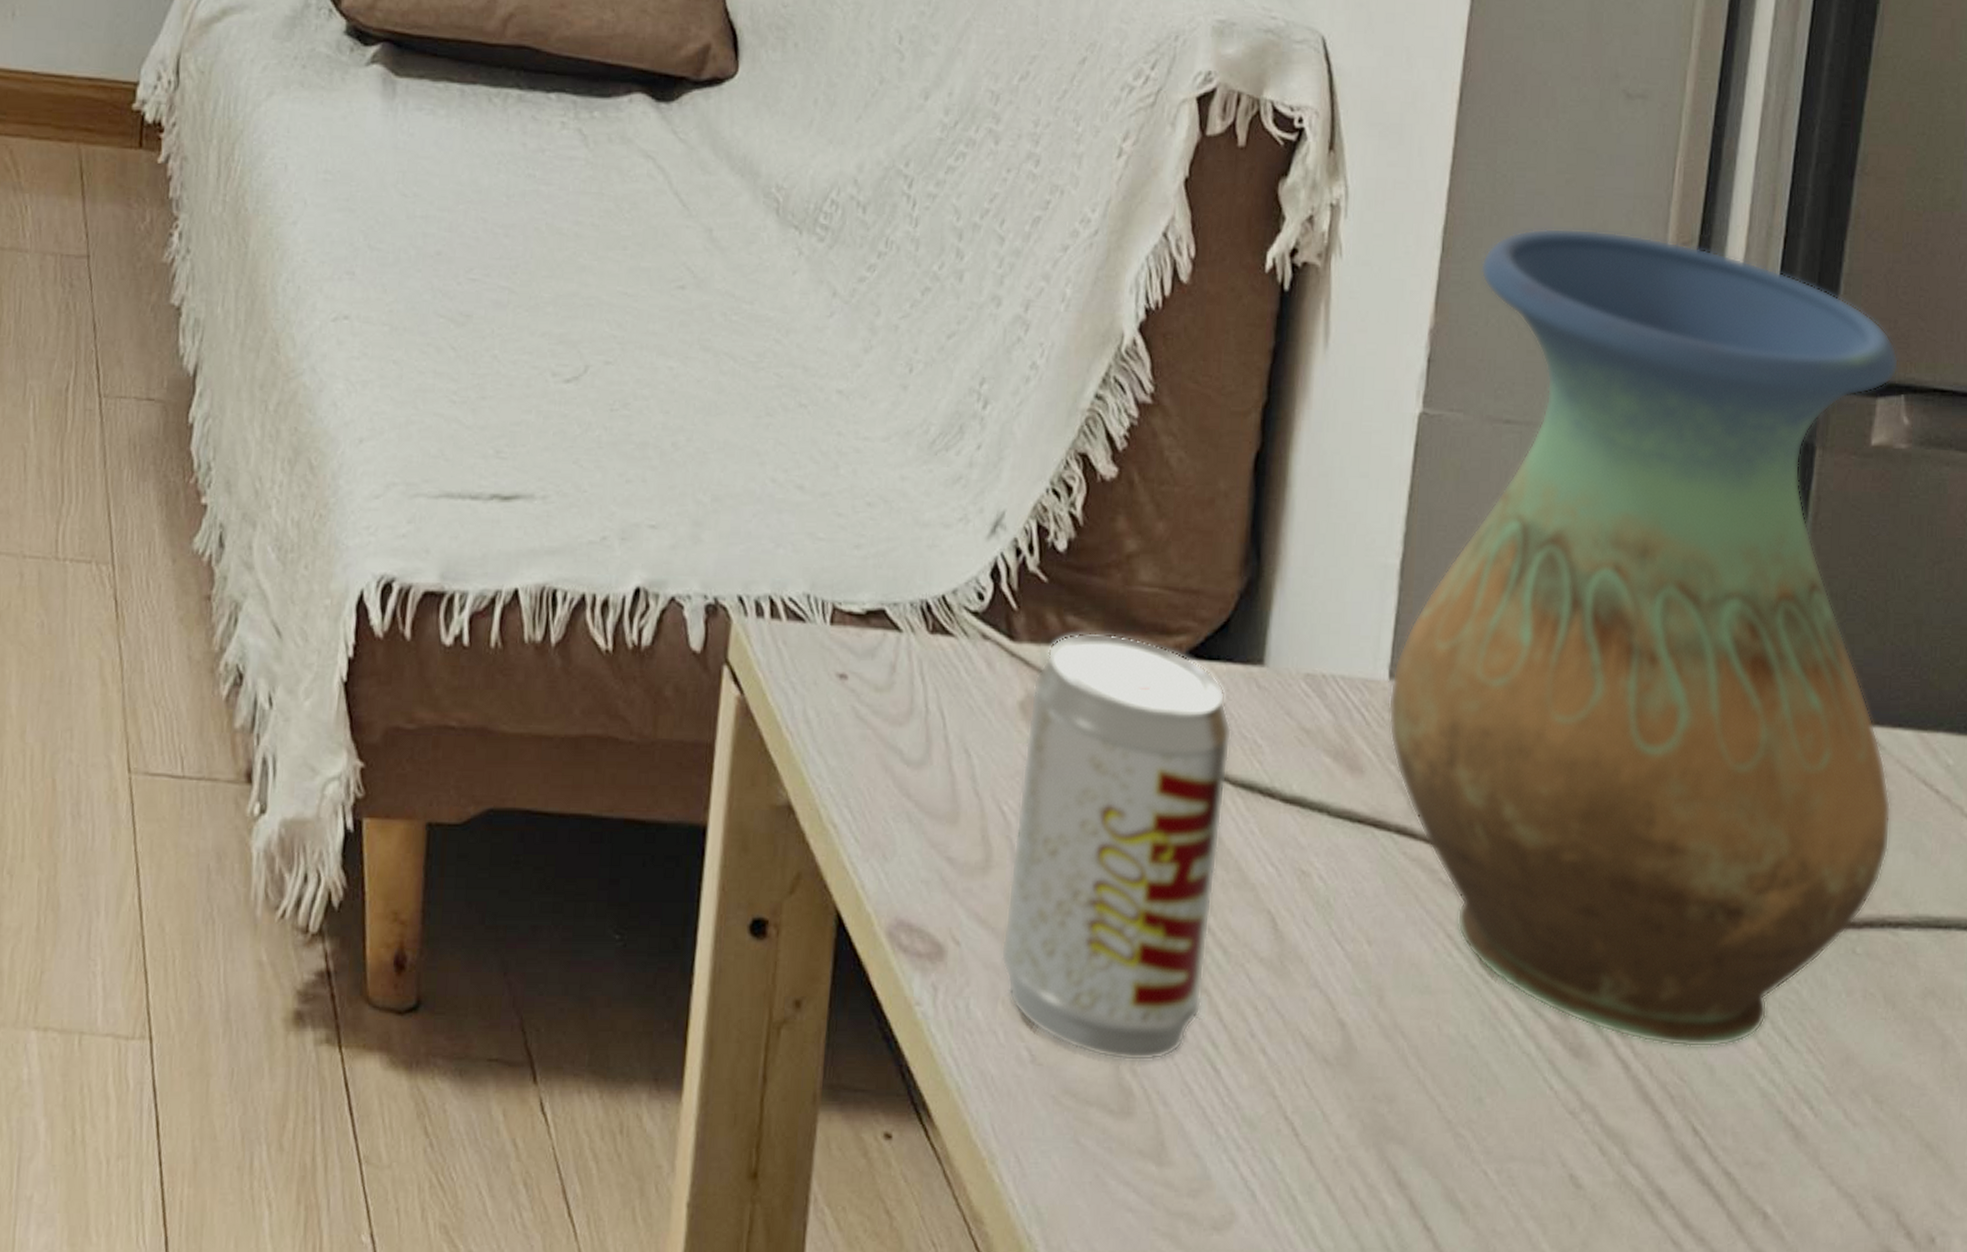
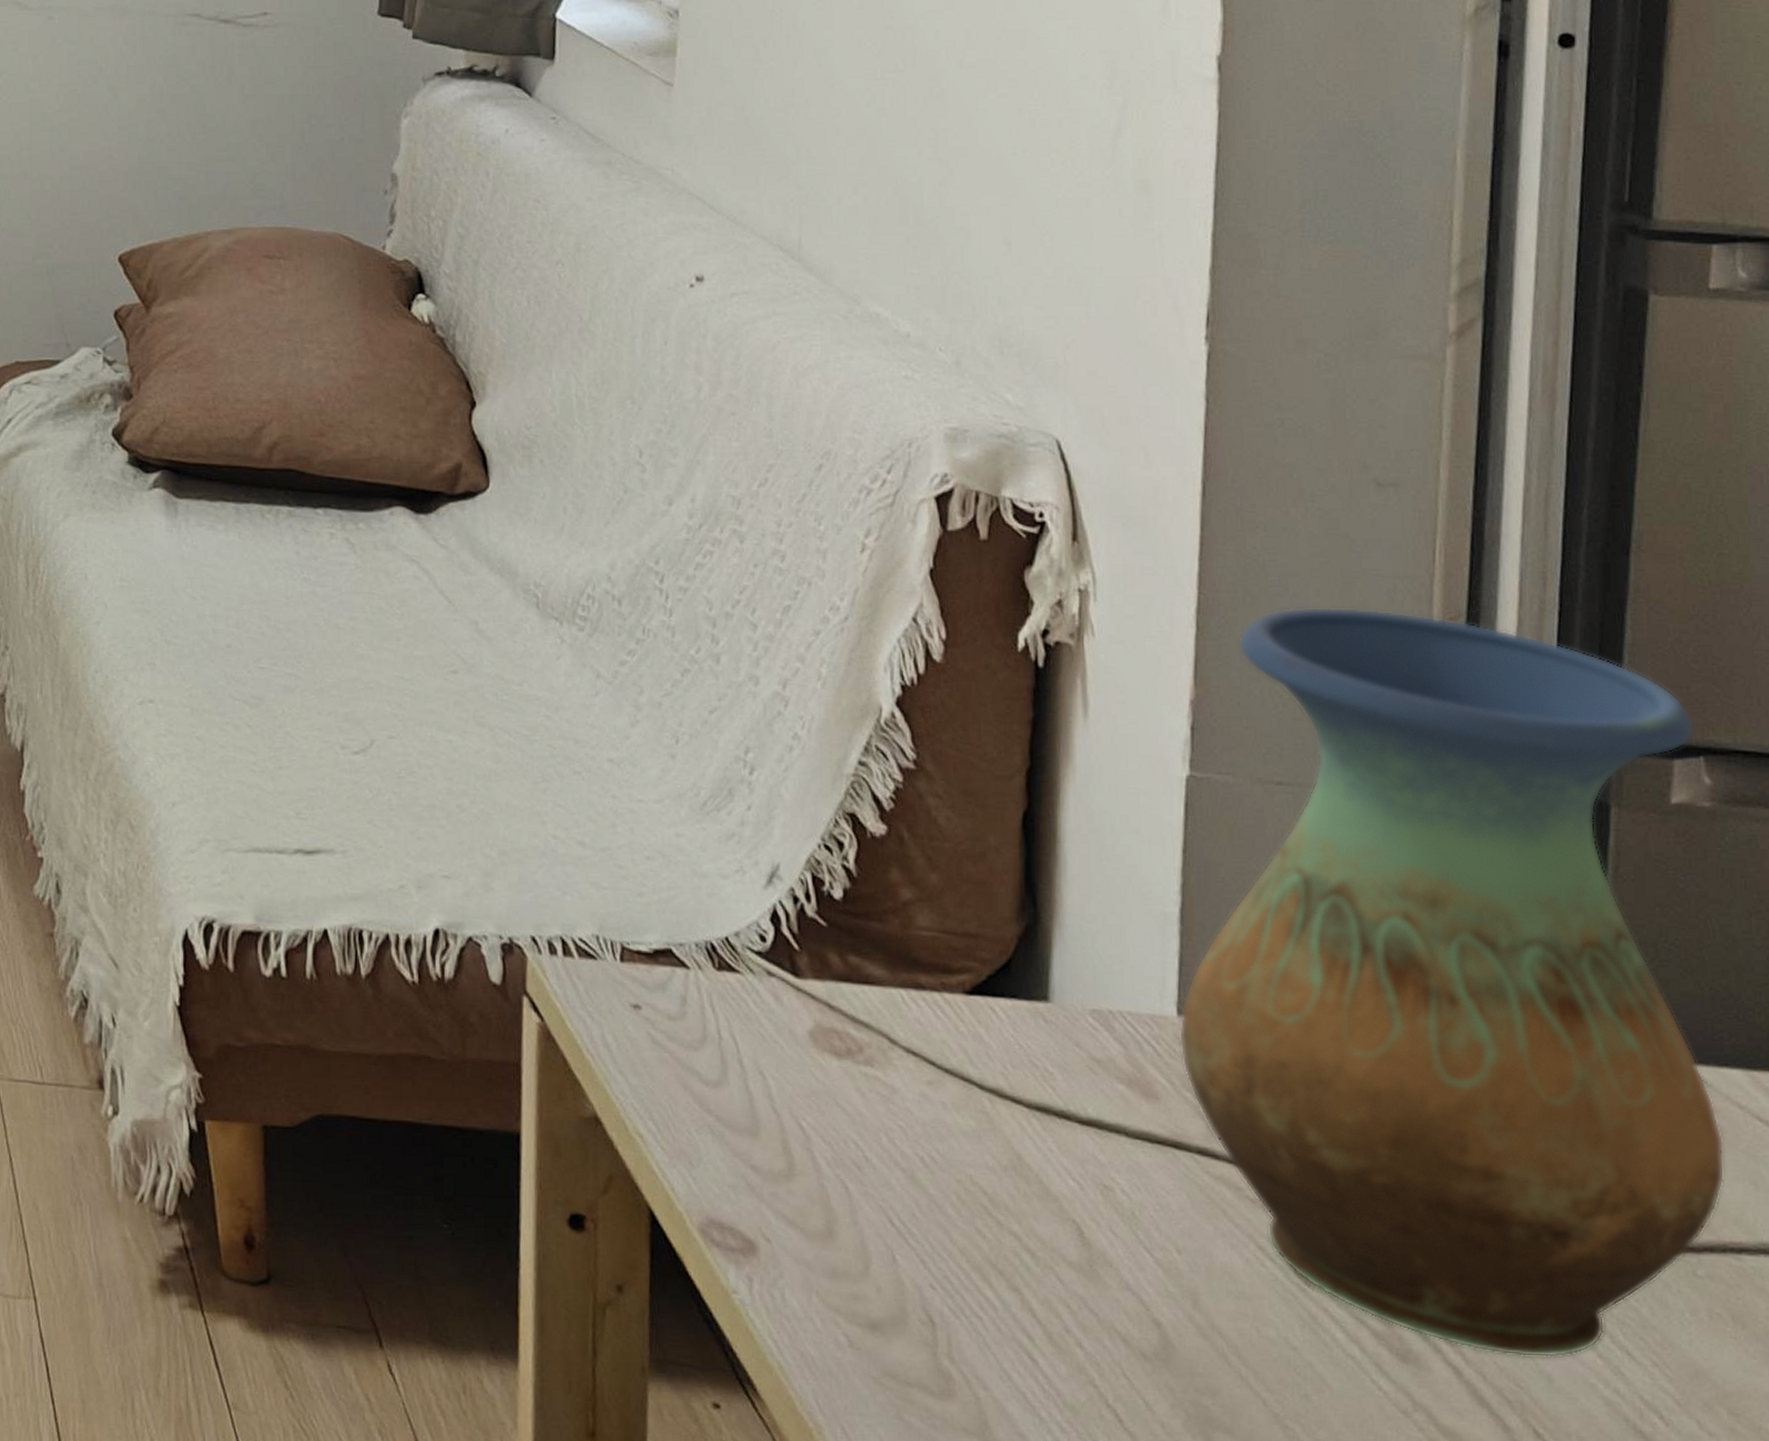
beverage can: present [1000,633,1232,1061] -> none [811,971,1023,1350]

